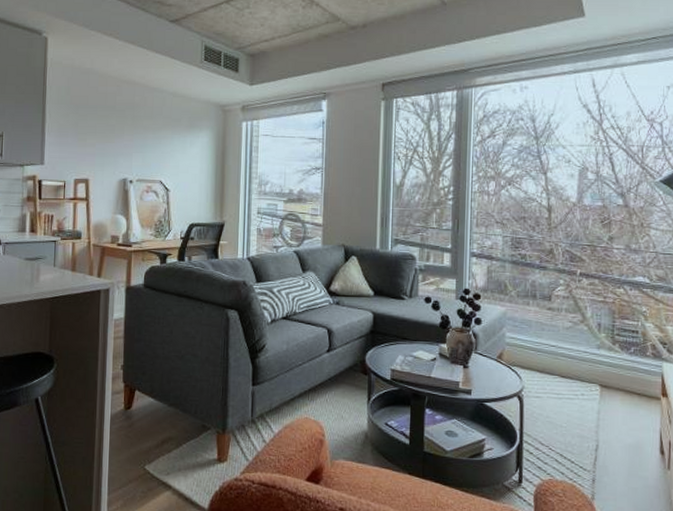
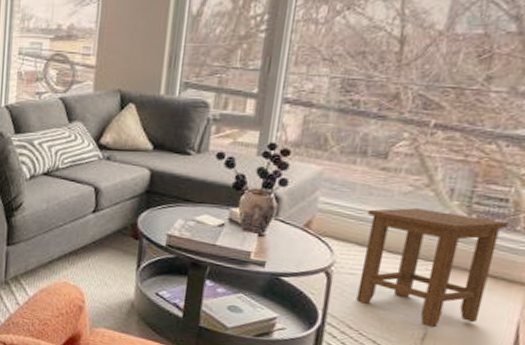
stool: none [543,339,641,440] -> present [356,207,509,328]

